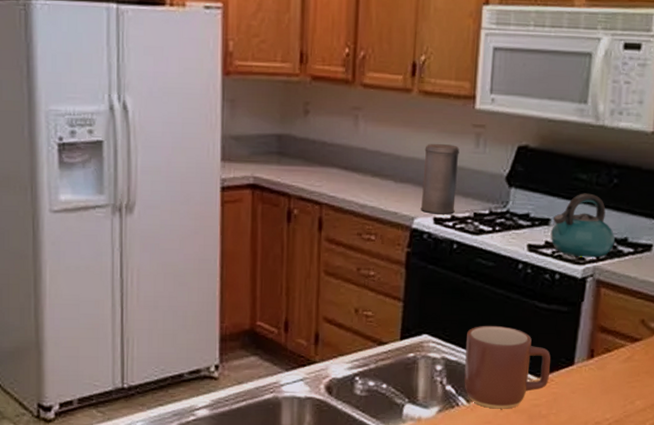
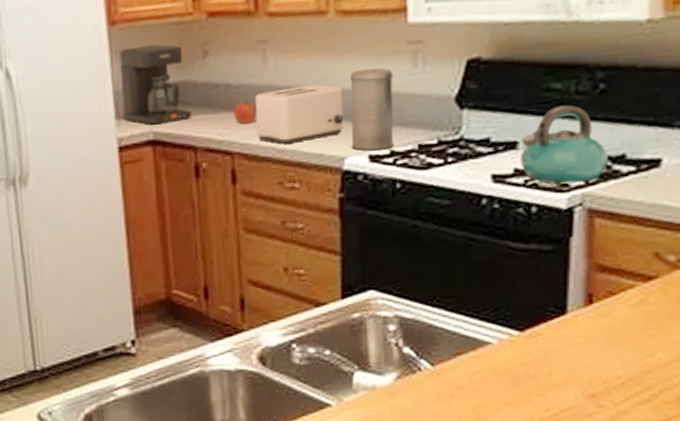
coffee maker: none [228,98,290,170] -> present [119,44,192,125]
fruit: none [325,157,346,179] -> present [233,99,257,124]
toaster: none [344,151,418,200] -> present [255,84,344,144]
mug: present [464,325,551,409] -> none [423,273,535,372]

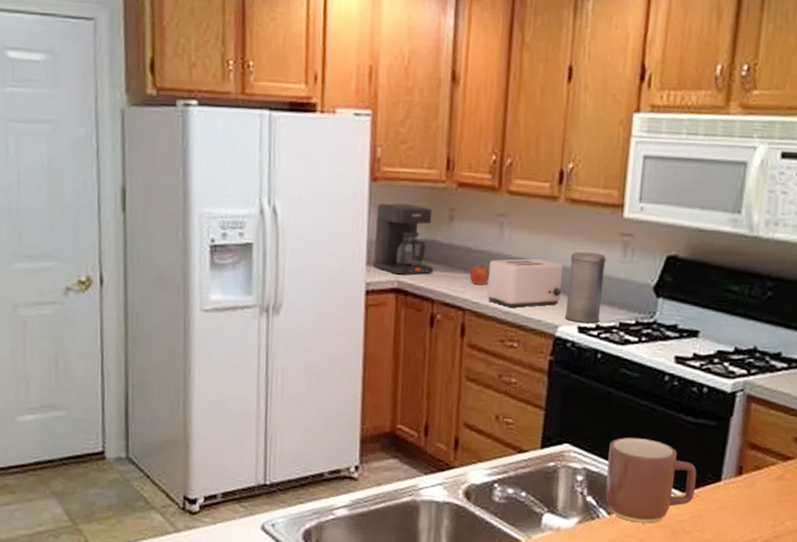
mug: none [423,273,535,372] -> present [605,437,697,523]
kettle: present [520,105,608,184] -> none [699,305,768,372]

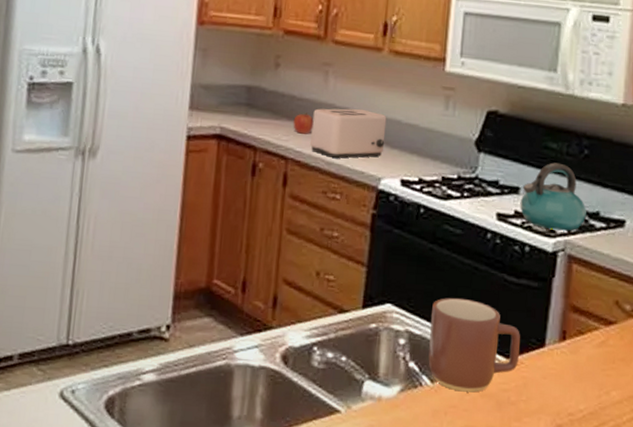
coffee maker: present [373,203,434,275] -> none [196,47,258,121]
canister: present [564,252,606,324] -> none [387,103,429,177]
kettle: none [699,305,768,372] -> present [520,162,586,231]

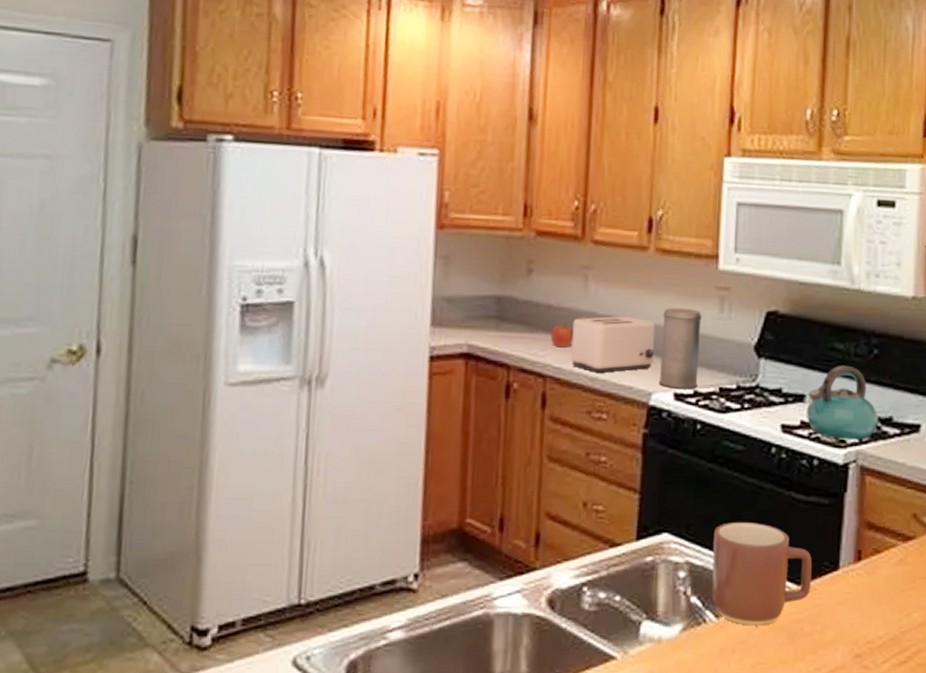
canister: none [387,103,429,177] -> present [658,308,702,389]

